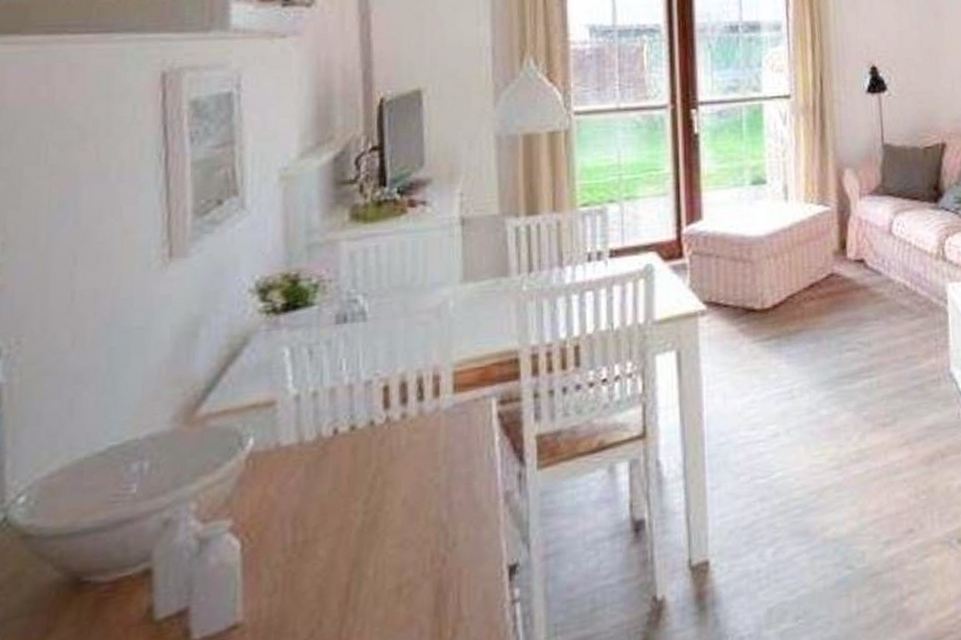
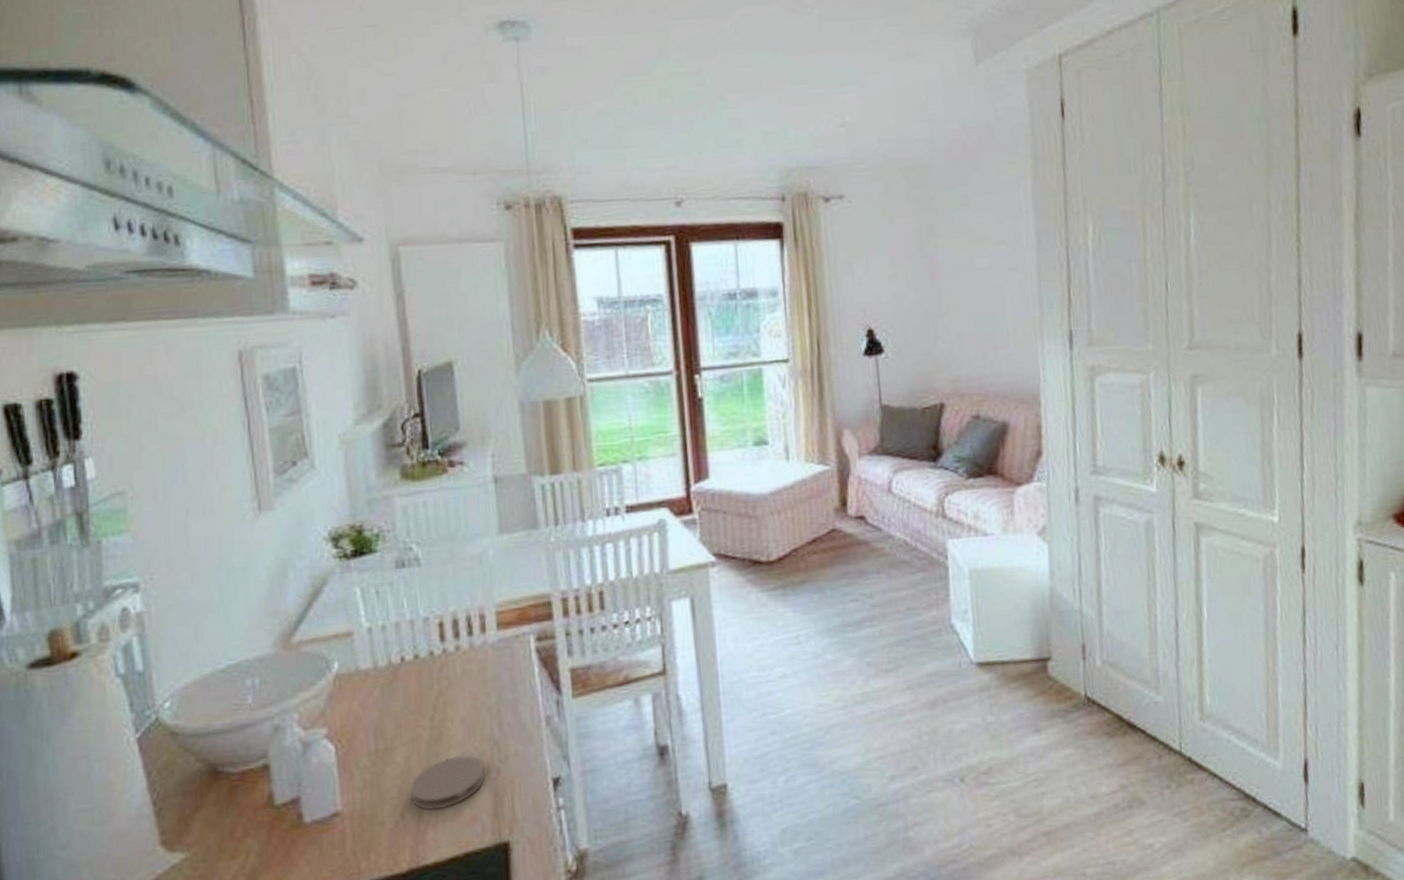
coaster: none [332,544,427,614] -> present [410,755,485,810]

